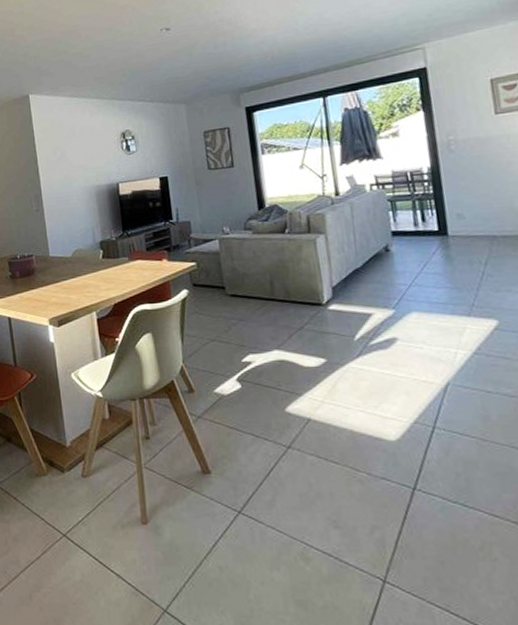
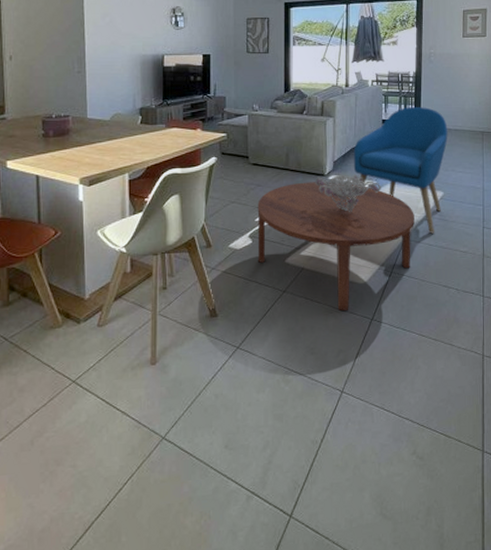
coffee table: none [242,312,462,475] -> present [257,181,414,311]
decorative bowl: none [311,301,403,351] -> present [315,173,382,213]
armchair: none [357,210,497,377] -> present [353,106,448,234]

